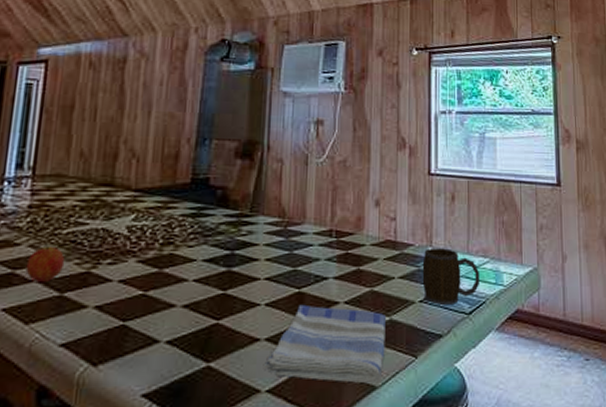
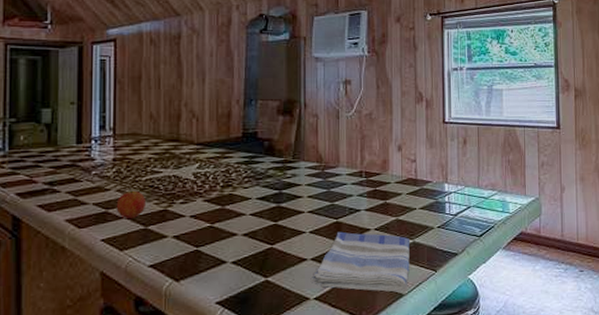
mug: present [422,248,480,305] -> none [439,184,490,230]

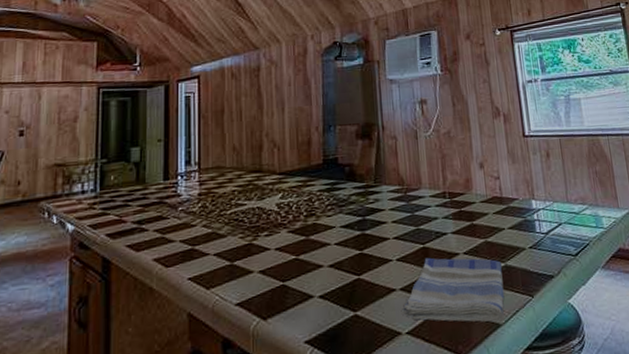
fruit: present [116,187,147,220] -> none [202,222,232,256]

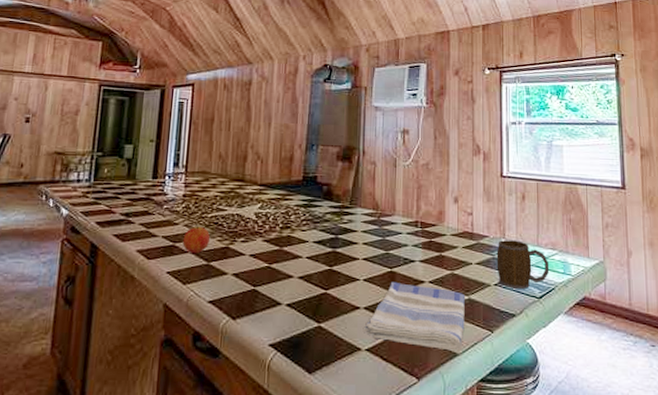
fruit: none [202,222,232,256] -> present [182,223,211,254]
mug: none [527,199,583,250] -> present [496,240,550,289]

